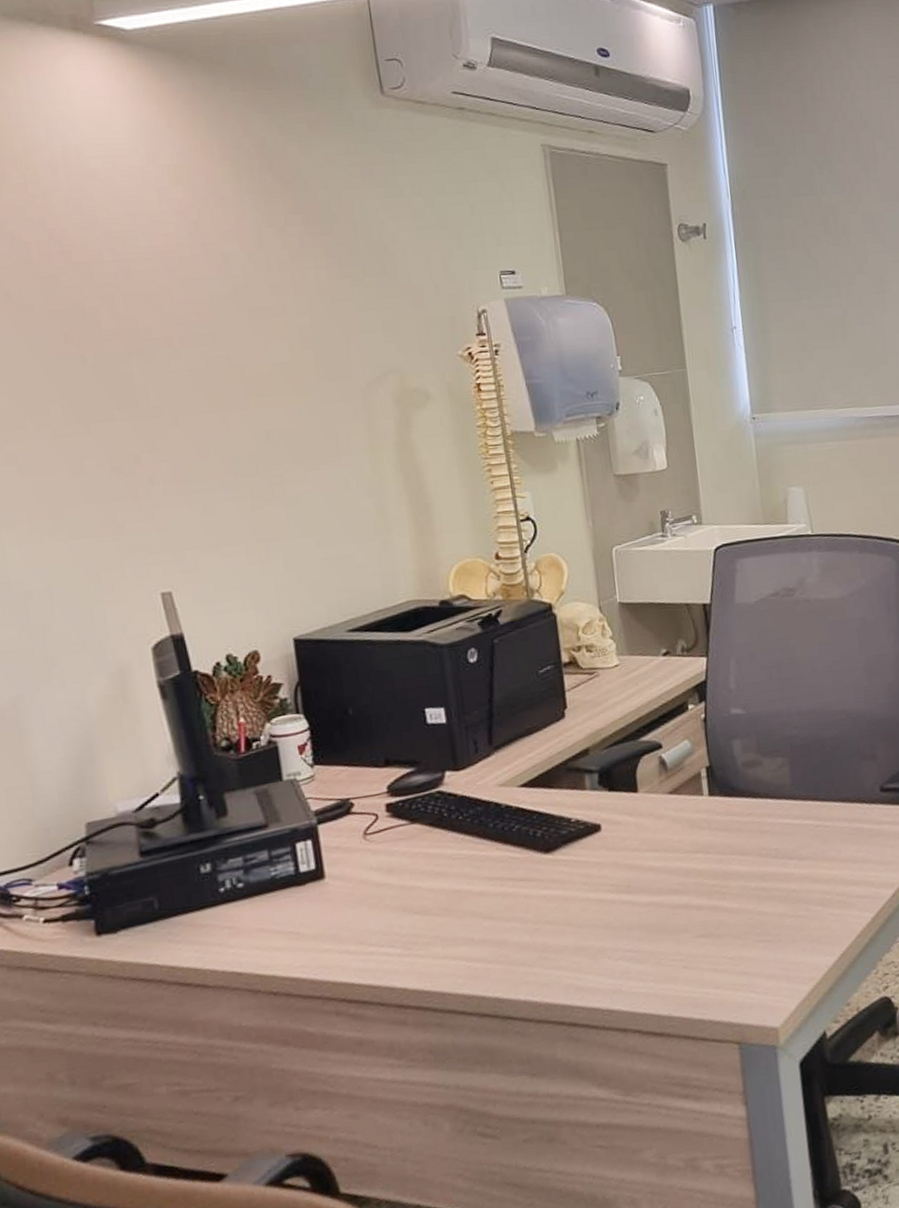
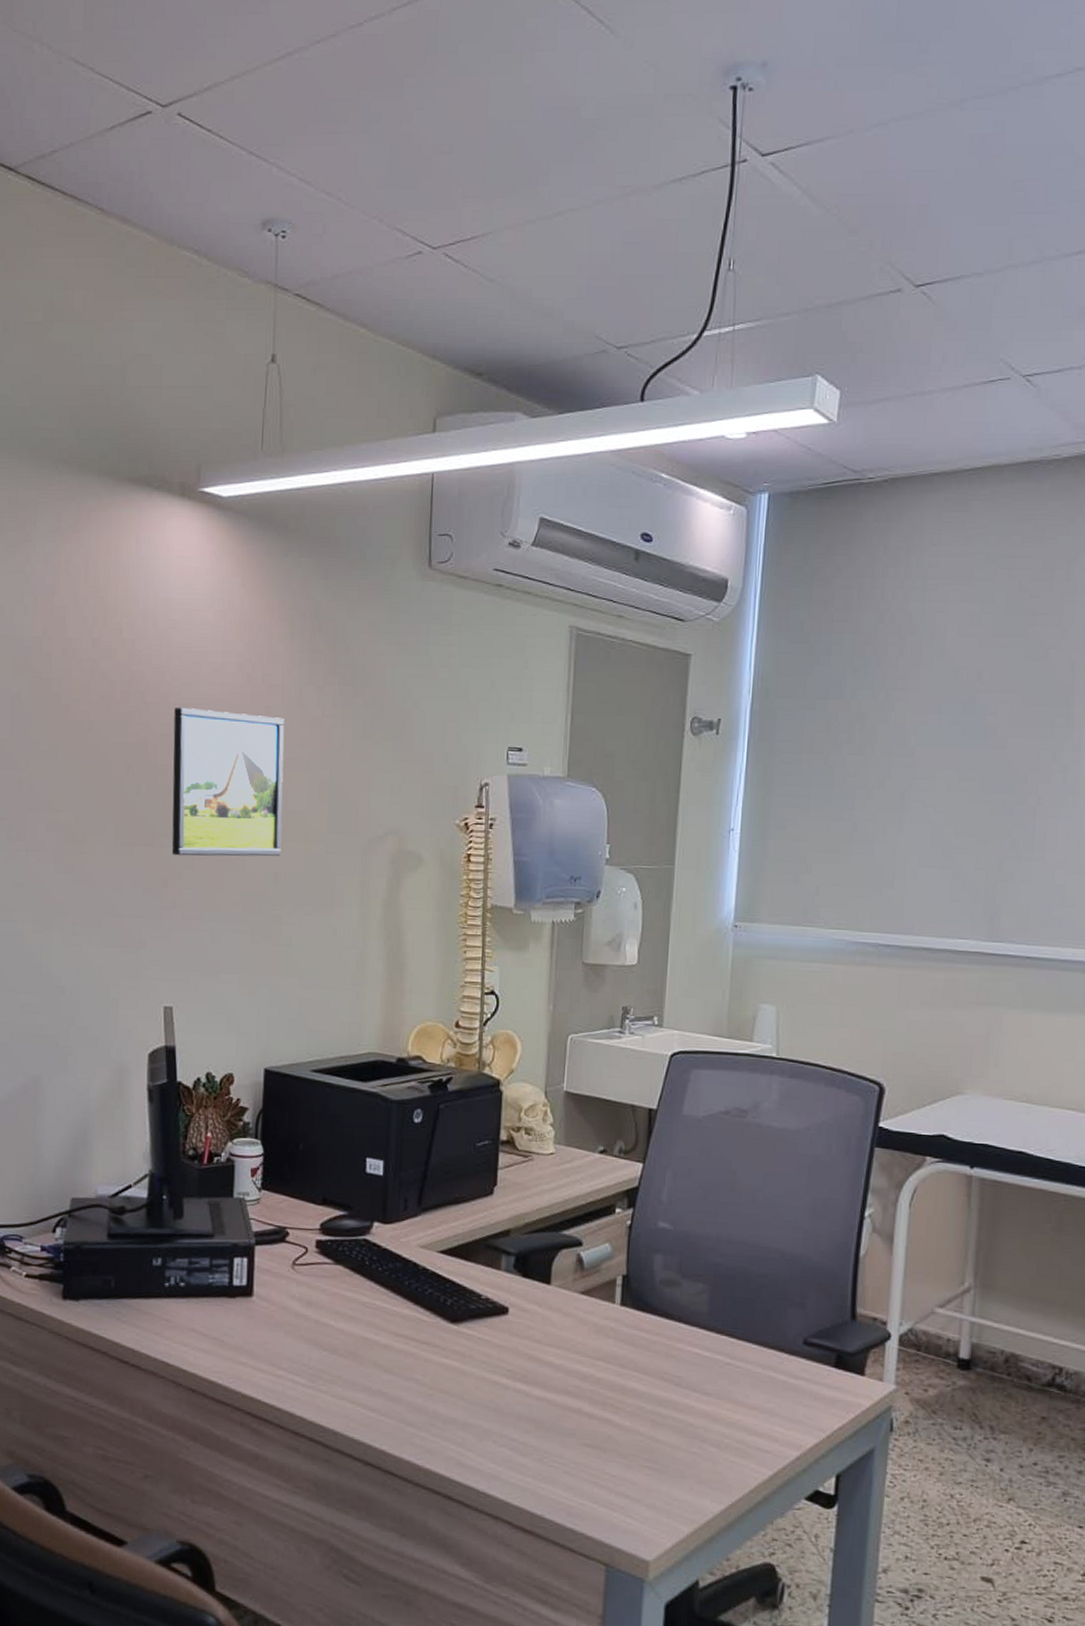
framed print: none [111,264,270,428] -> present [171,707,284,857]

